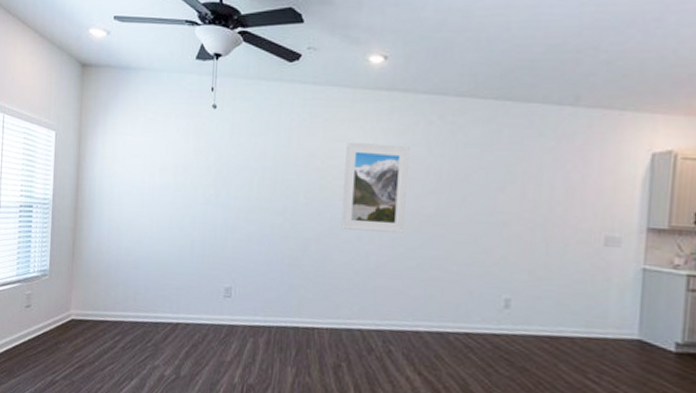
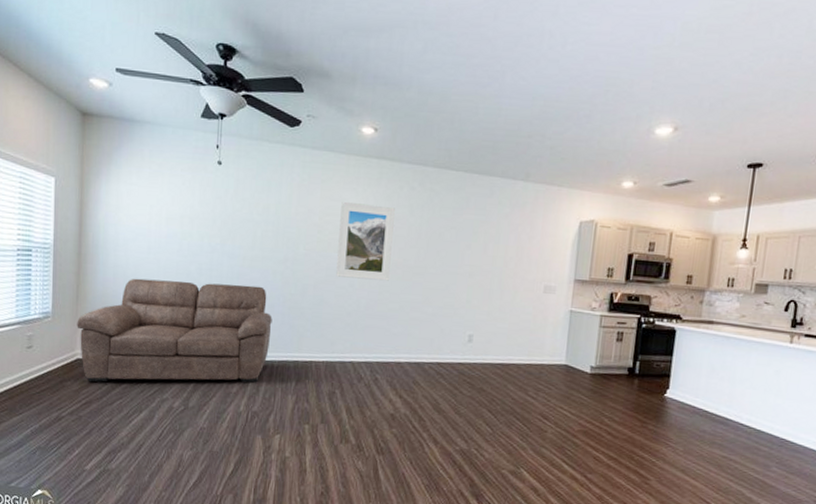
sofa: none [72,233,270,351] -> present [77,278,272,383]

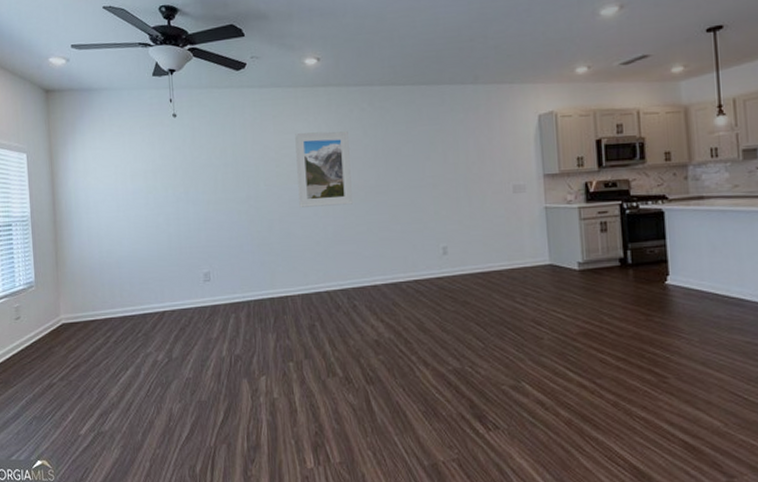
sofa: present [77,278,272,383] -> none [58,228,244,346]

